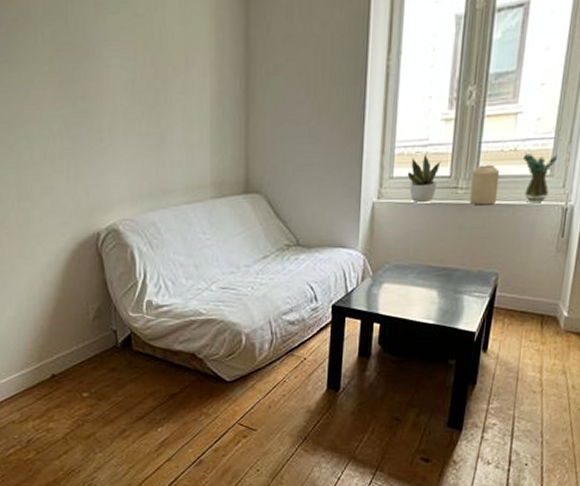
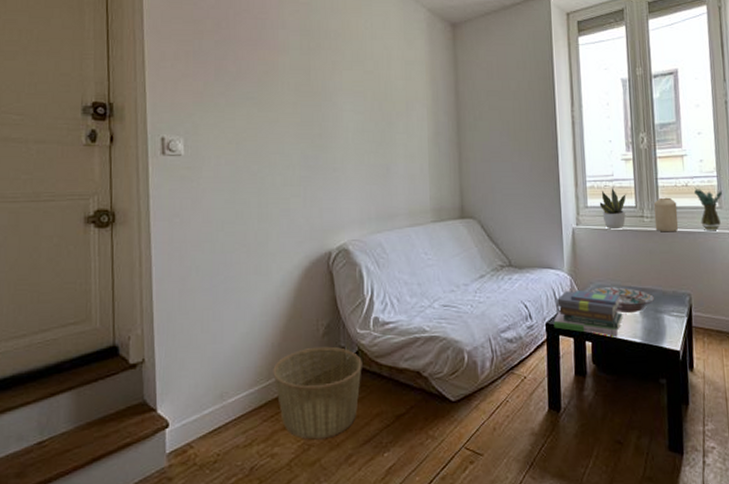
basket: none [44,329,135,416] -> present [273,346,362,440]
books: none [340,270,418,319] -> present [553,289,623,337]
decorative bowl: none [382,266,457,295] -> present [588,287,655,314]

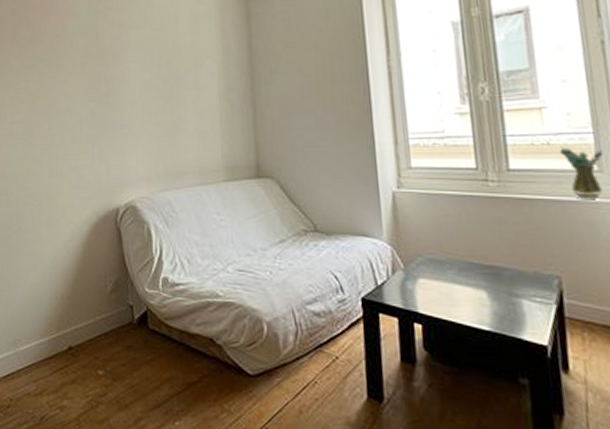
basket: present [273,346,362,440] -> none [62,303,151,398]
books: present [553,289,623,337] -> none [371,262,464,322]
decorative bowl: present [588,287,655,314] -> none [415,261,509,295]
potted plant: present [599,188,626,230] -> none [426,146,463,195]
candle: present [653,197,679,232] -> none [501,158,539,200]

